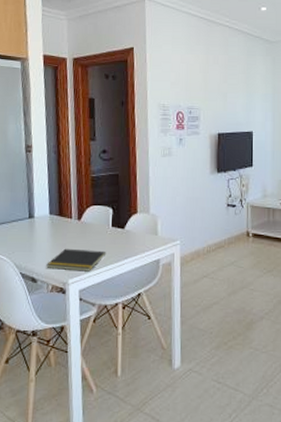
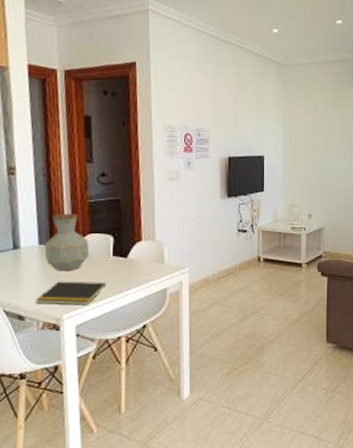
vase: none [54,186,92,240] -> present [44,213,90,271]

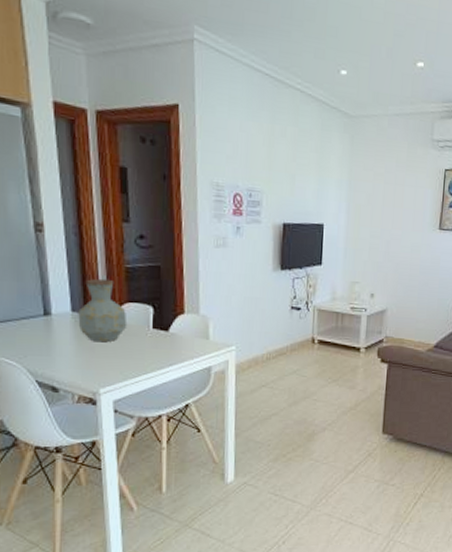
notepad: present [36,281,107,305] -> none [70,352,147,380]

